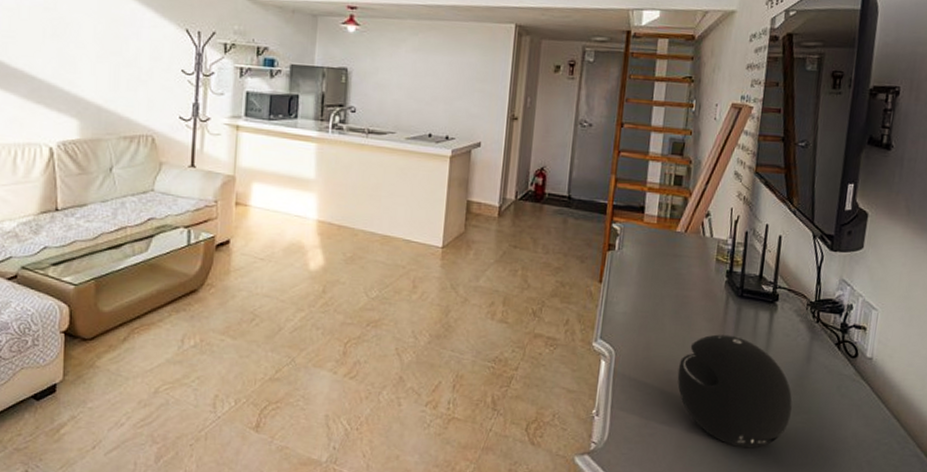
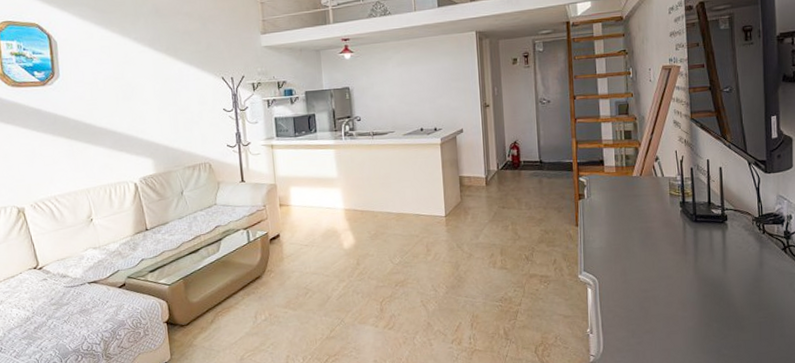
speaker: present [677,334,793,447] -> none [652,254,753,344]

